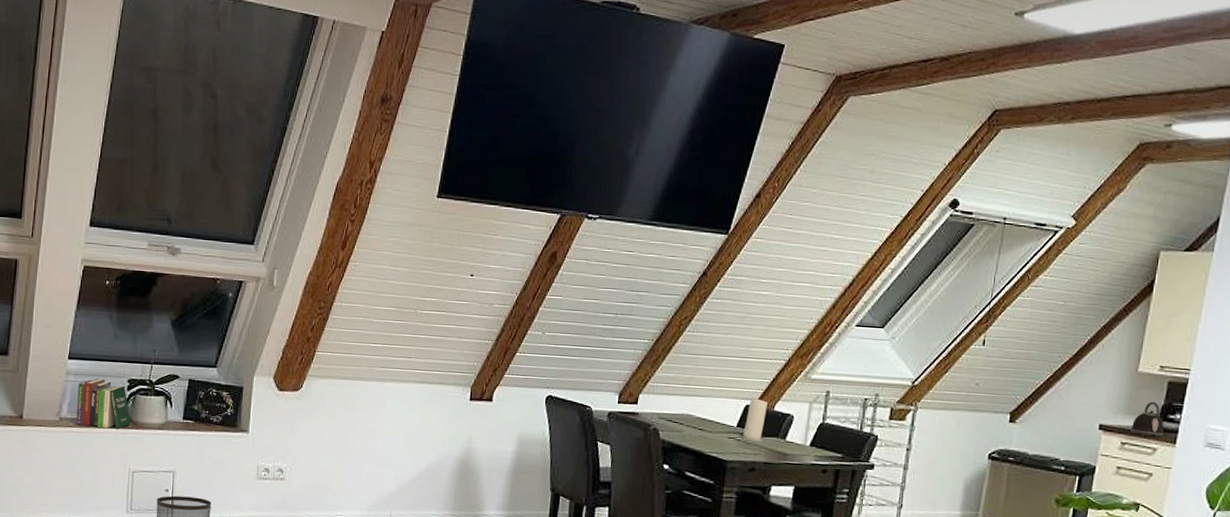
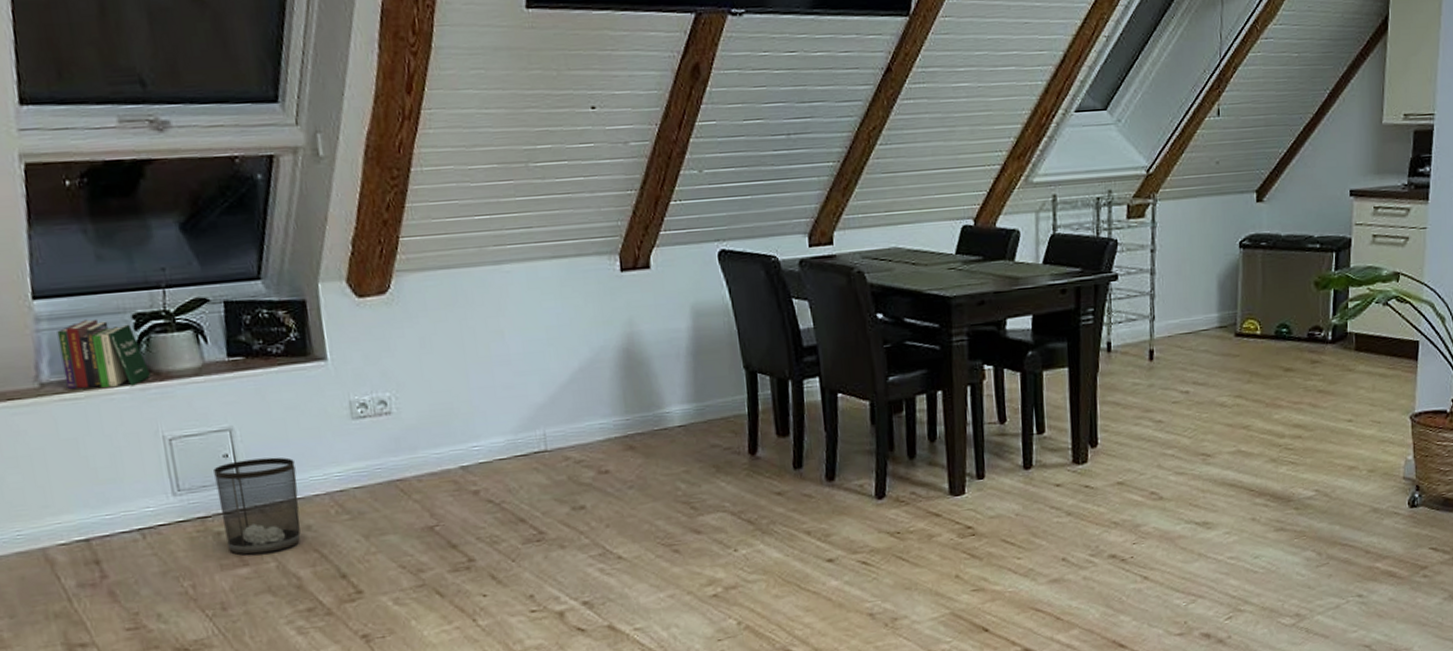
candle: present [739,398,769,442] -> none [960,216,989,269]
kettle: present [1130,401,1164,438] -> none [1382,155,1415,197]

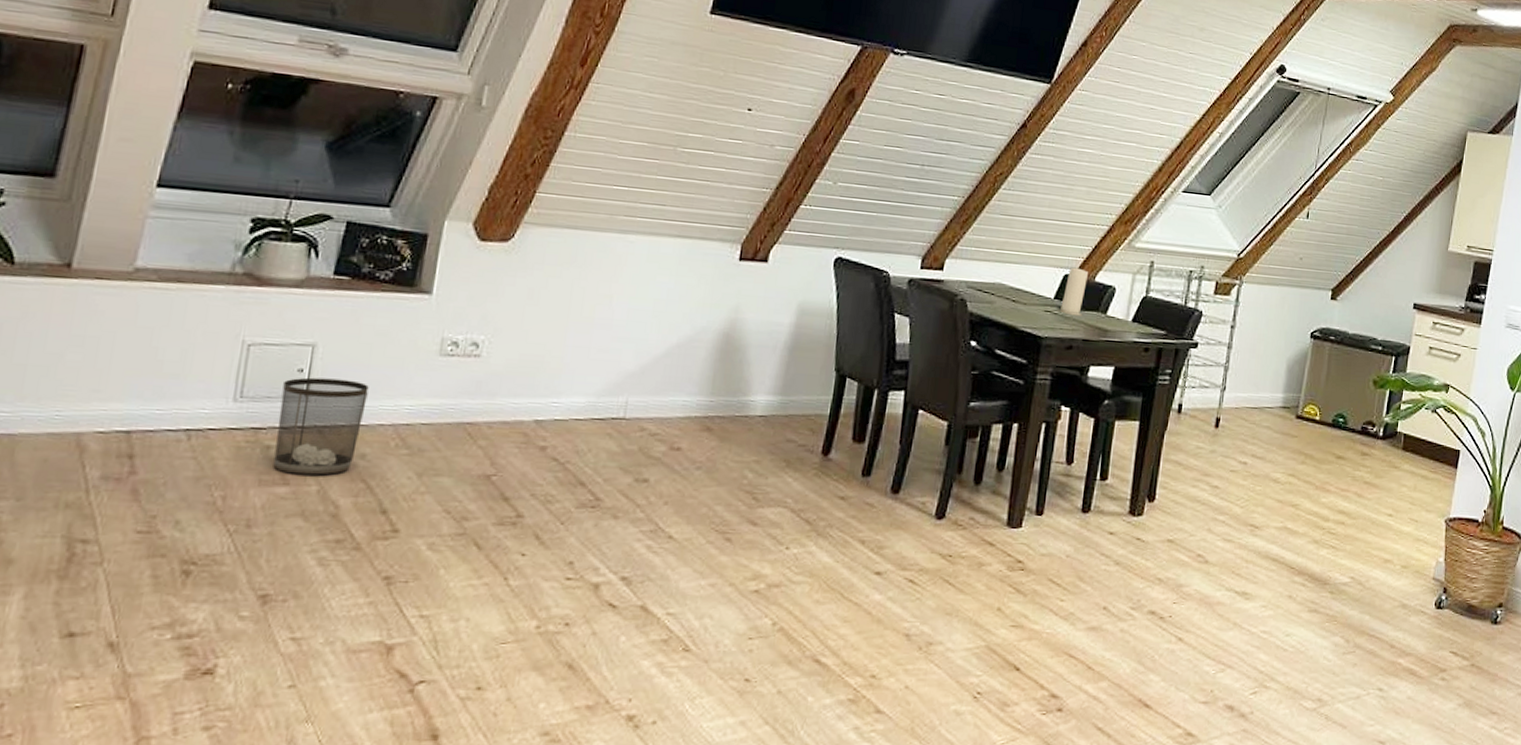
books: present [57,319,152,389] -> none [161,215,252,287]
candle: none [960,216,989,269] -> present [1056,267,1089,317]

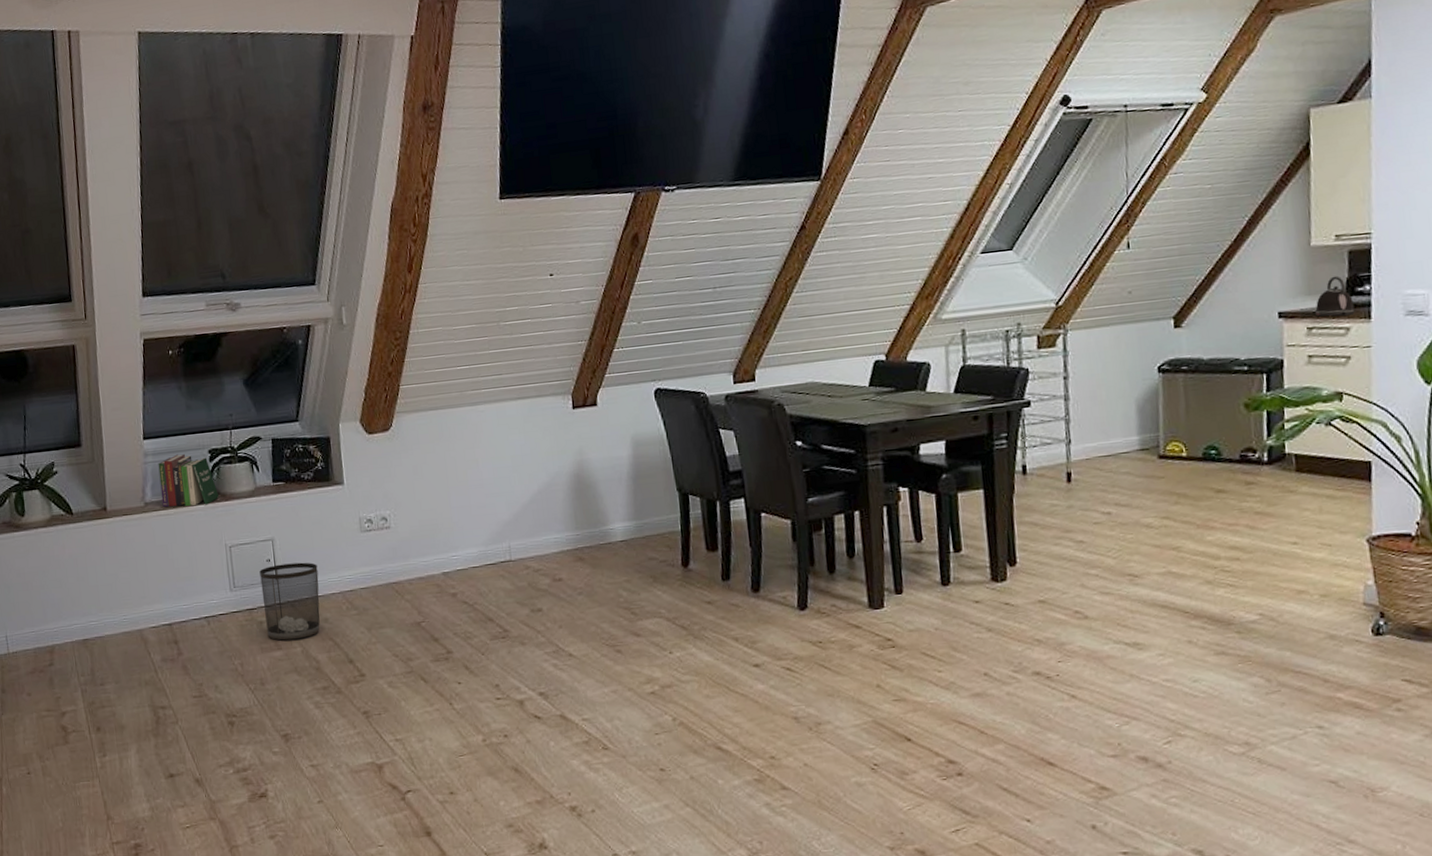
books: none [161,215,252,287] -> present [158,453,220,507]
candle: present [1056,267,1089,317] -> none [874,352,901,399]
kettle: none [1441,281,1471,318] -> present [1315,275,1355,317]

